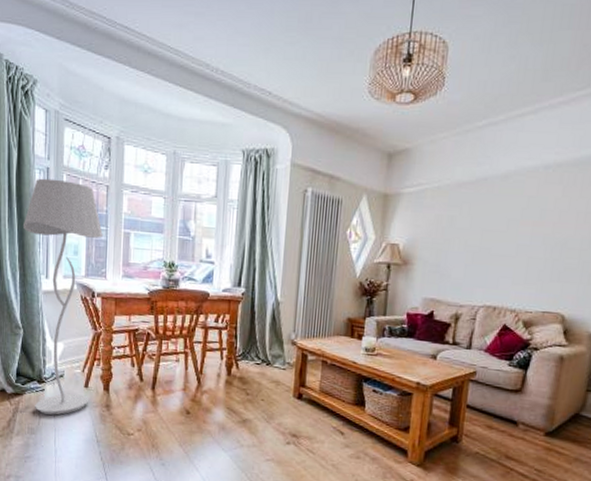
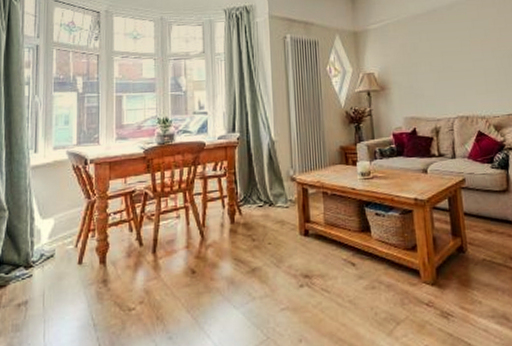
floor lamp: present [23,178,103,415] -> none [11,54,94,304]

